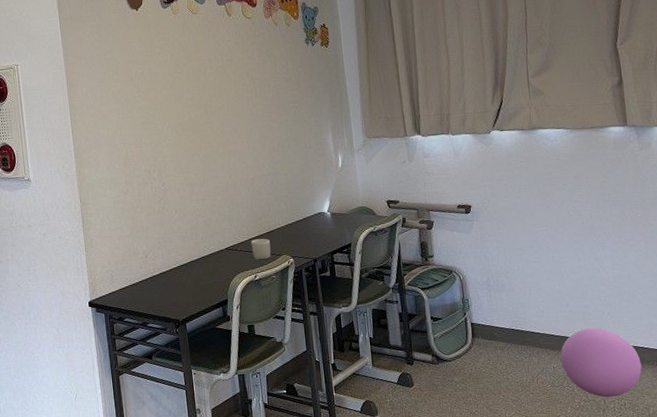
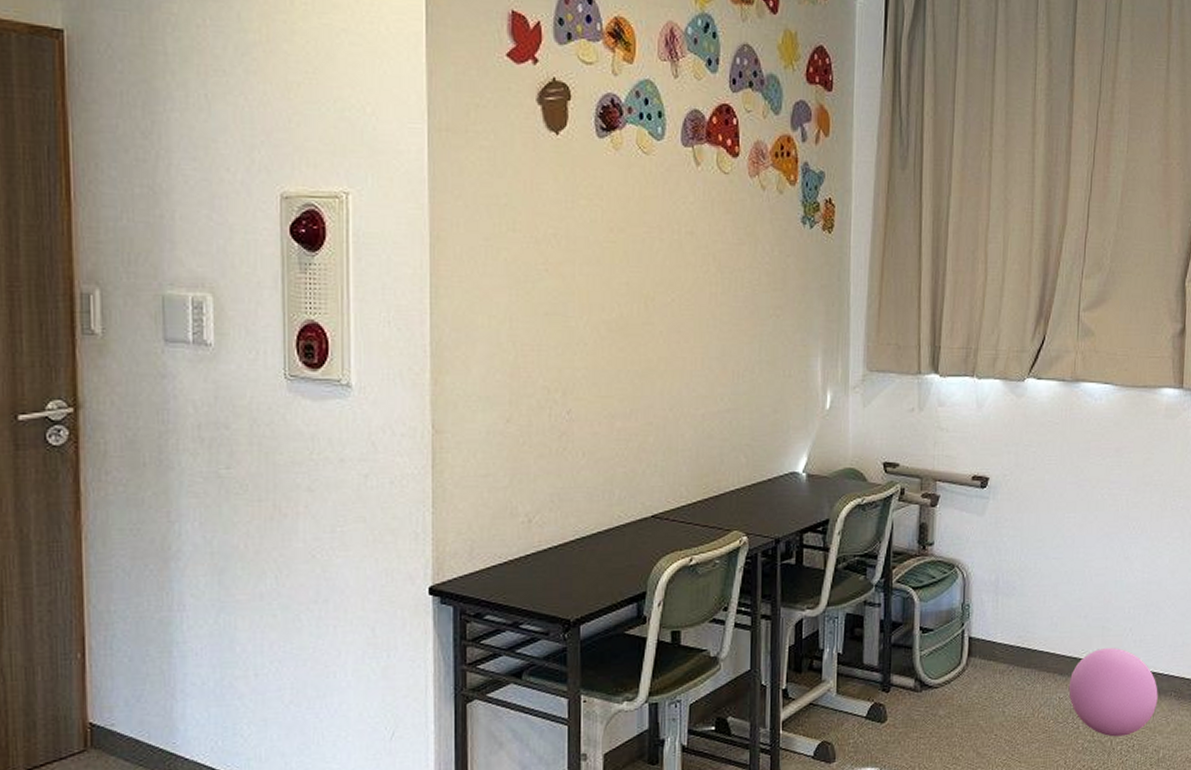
cup: present [251,238,271,260] -> none [690,505,718,536]

